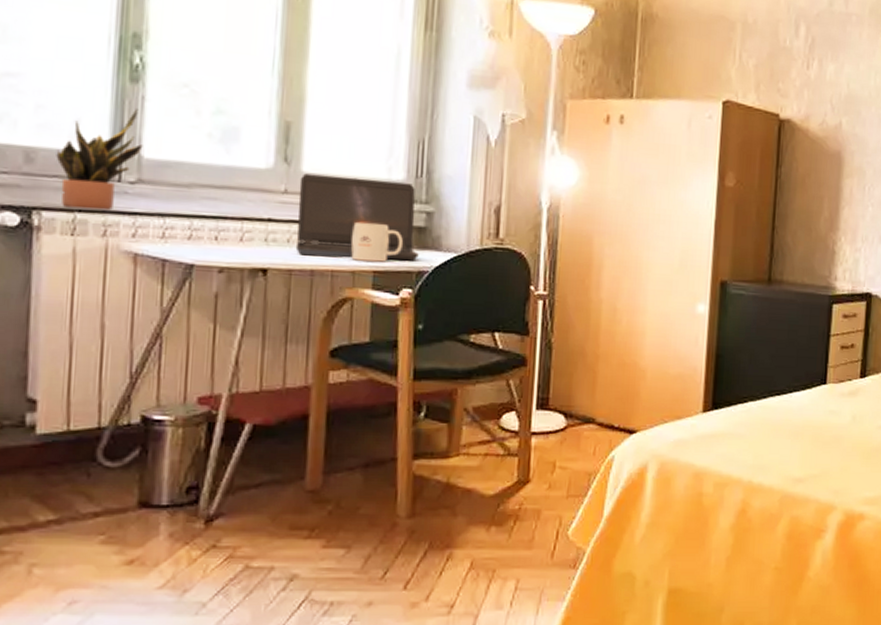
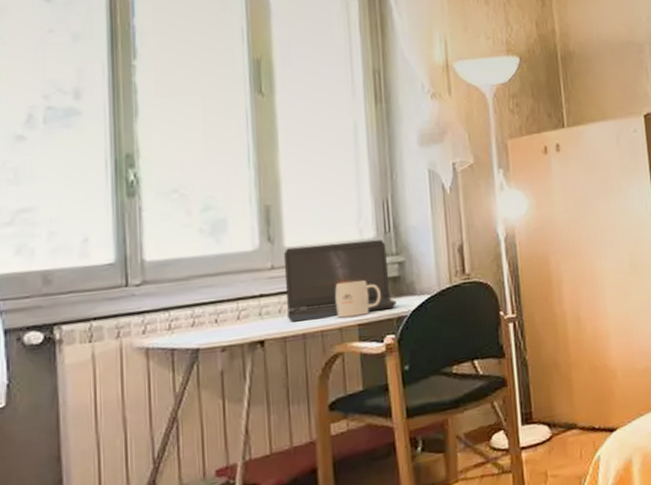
potted plant: present [56,109,143,211] -> none [69,219,144,318]

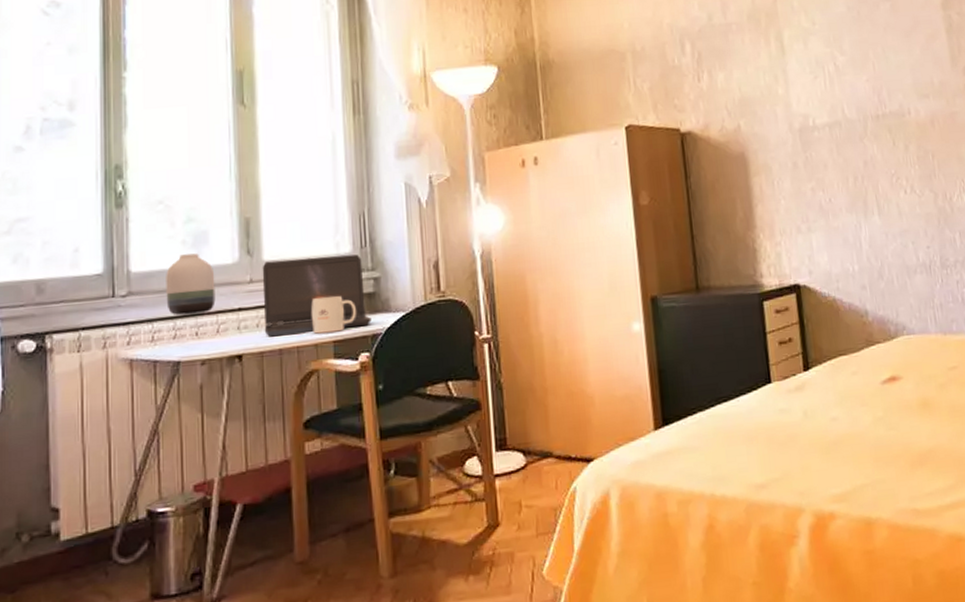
vase: none [182,241,236,304] -> present [166,253,216,316]

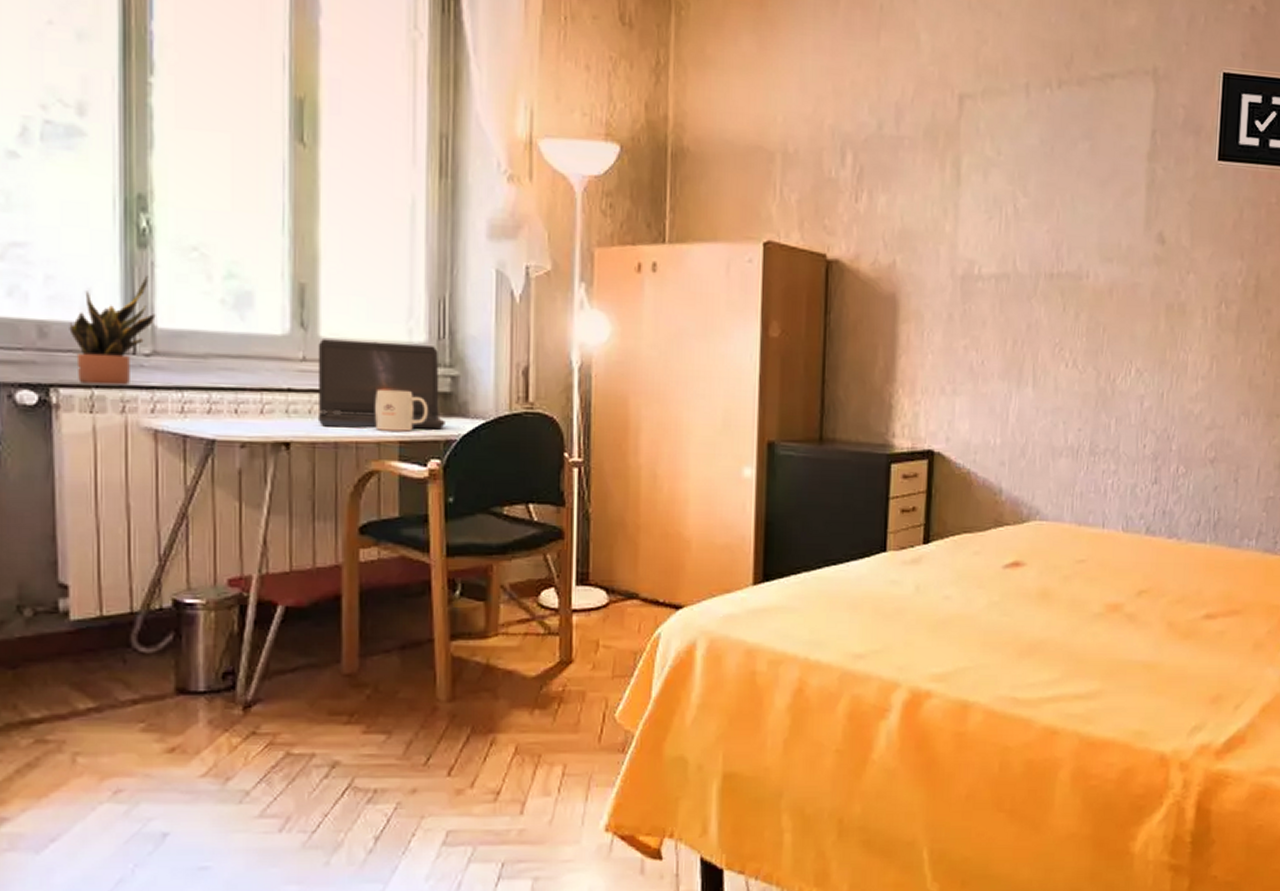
potted plant: none [61,230,130,328] -> present [69,276,156,385]
vase: present [166,253,216,316] -> none [200,316,260,389]

